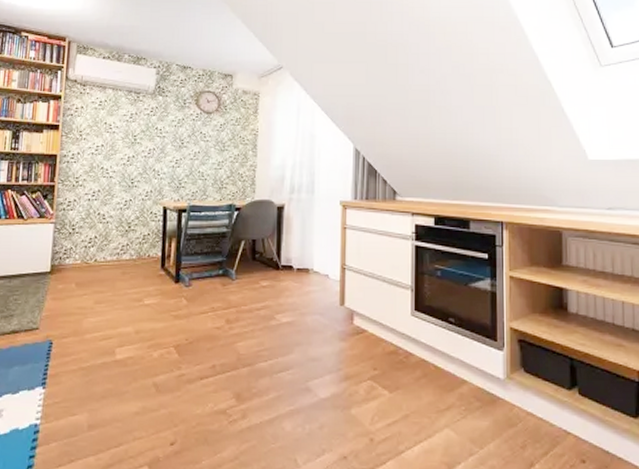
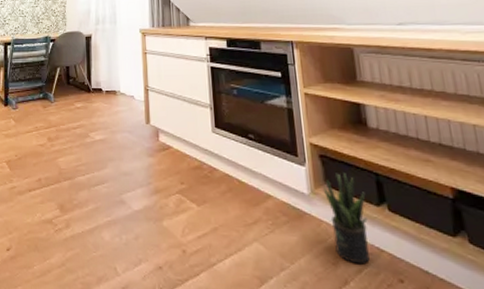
potted plant: none [519,357,559,447] -> present [324,173,370,265]

